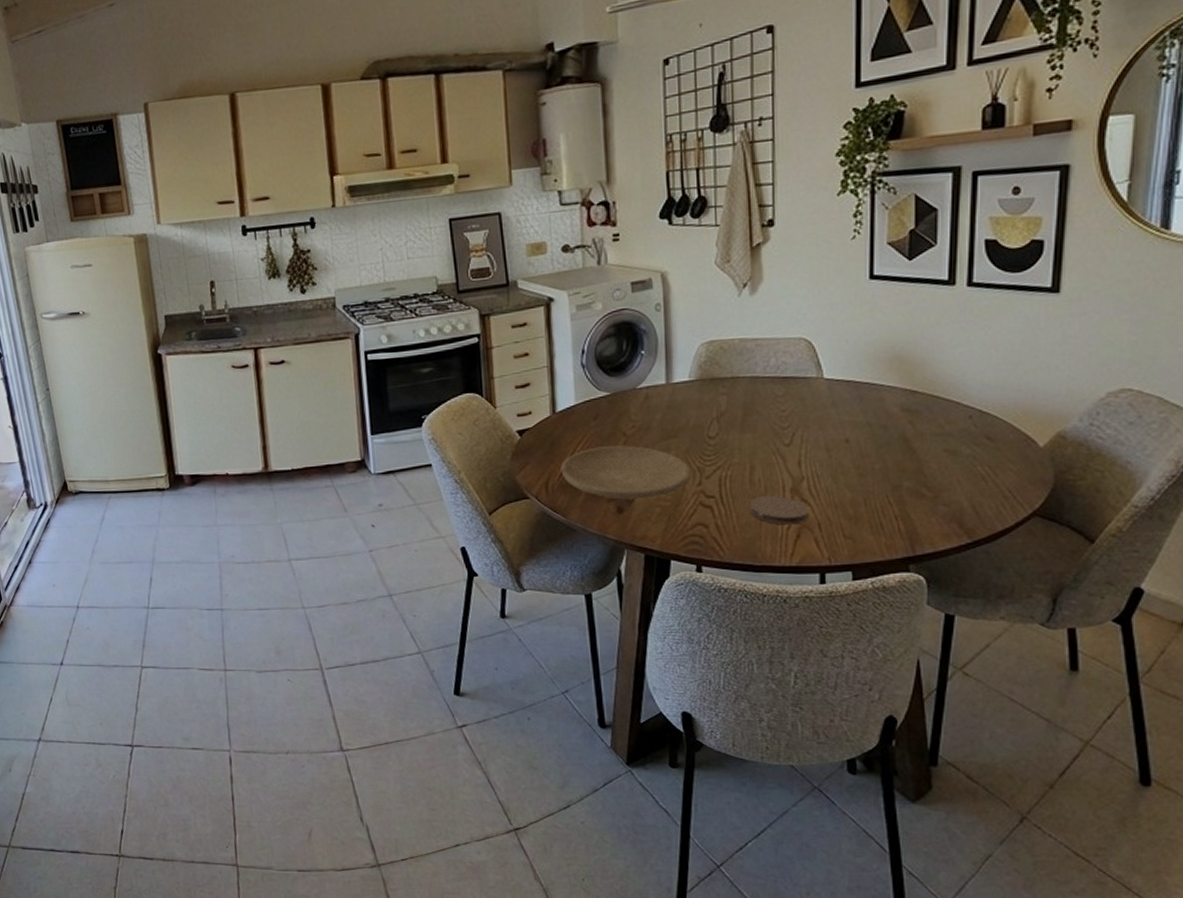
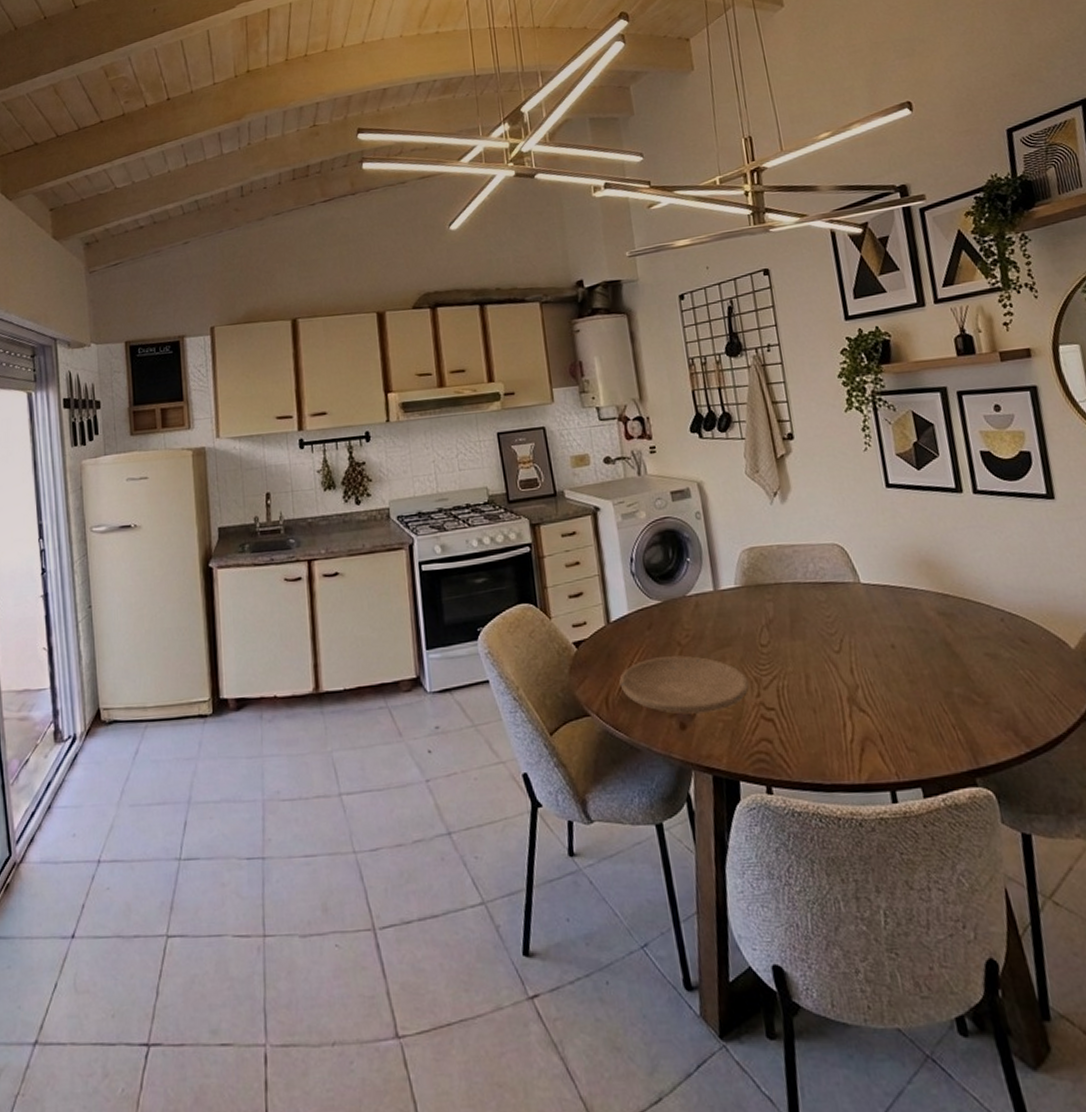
coaster: present [749,495,809,525] -> none [809,706,870,738]

